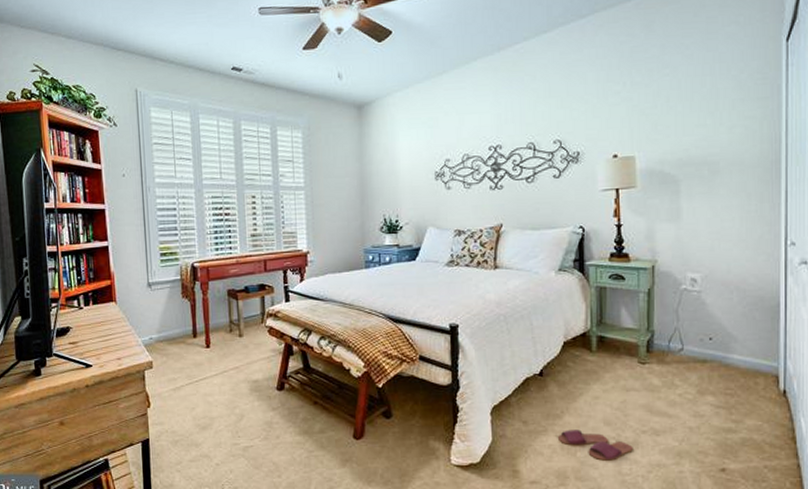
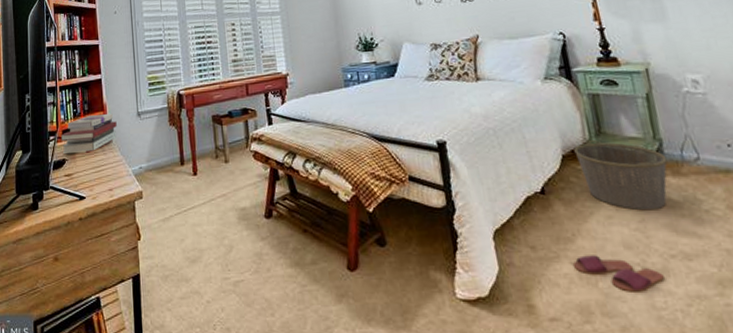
books: none [63,282,126,322] -> present [60,113,117,155]
basket: none [575,330,655,393] -> present [574,140,667,211]

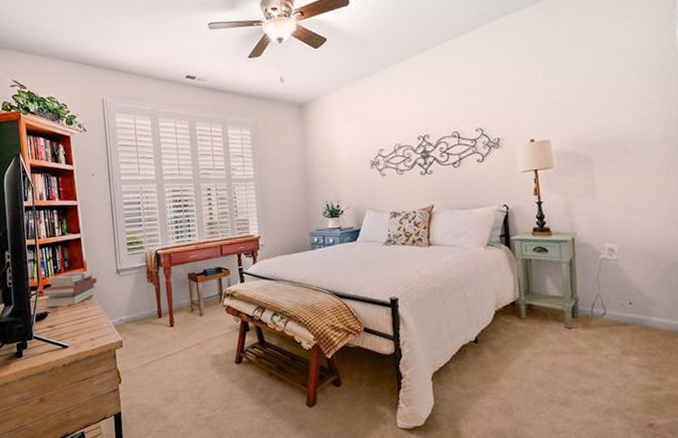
slippers: present [573,255,664,292] -> none [495,391,565,420]
basket: present [574,140,667,211] -> none [505,298,580,356]

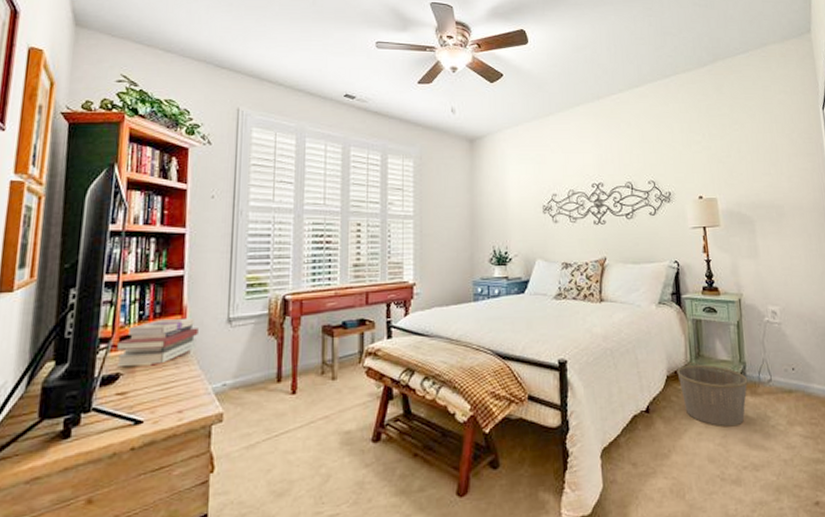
basket: none [505,298,580,356] -> present [677,362,748,427]

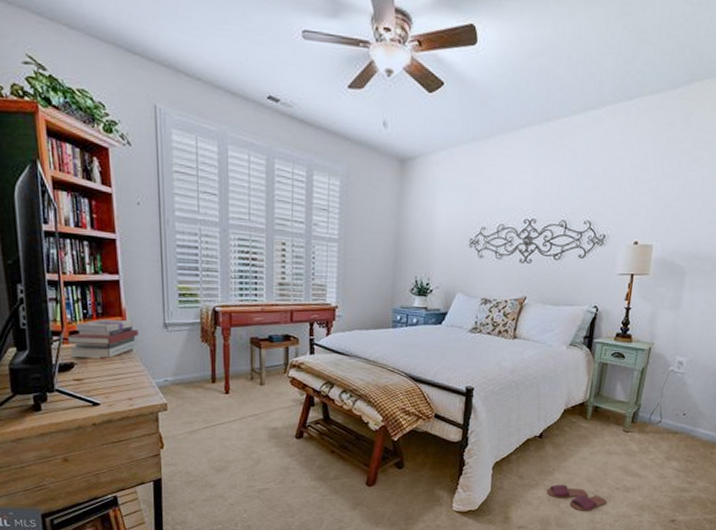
slippers: none [667,469,737,502] -> present [547,484,607,511]
basket: present [677,362,748,427] -> none [574,400,639,456]

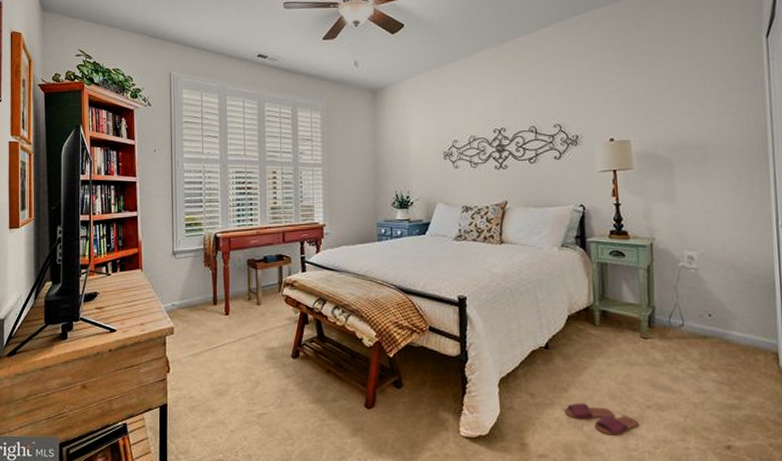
books: present [67,318,139,359] -> none [92,250,151,288]

